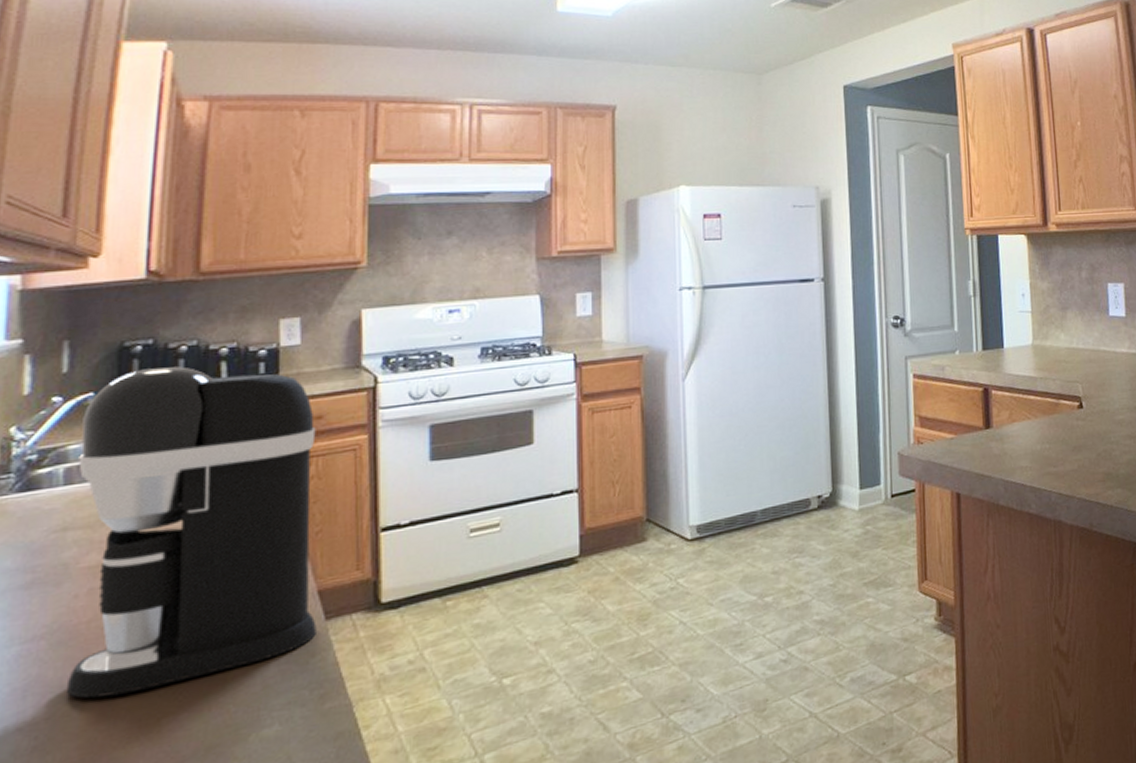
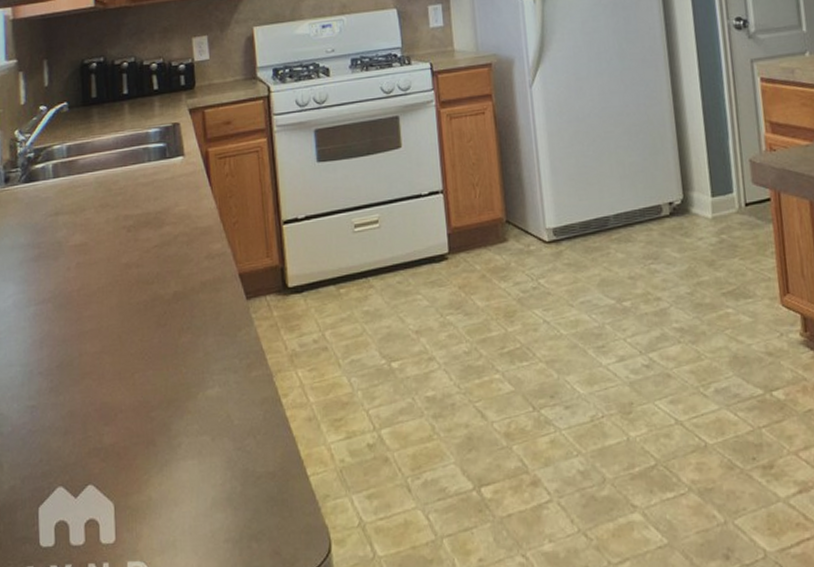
coffee maker: present [66,367,317,699] -> none [61,80,241,353]

